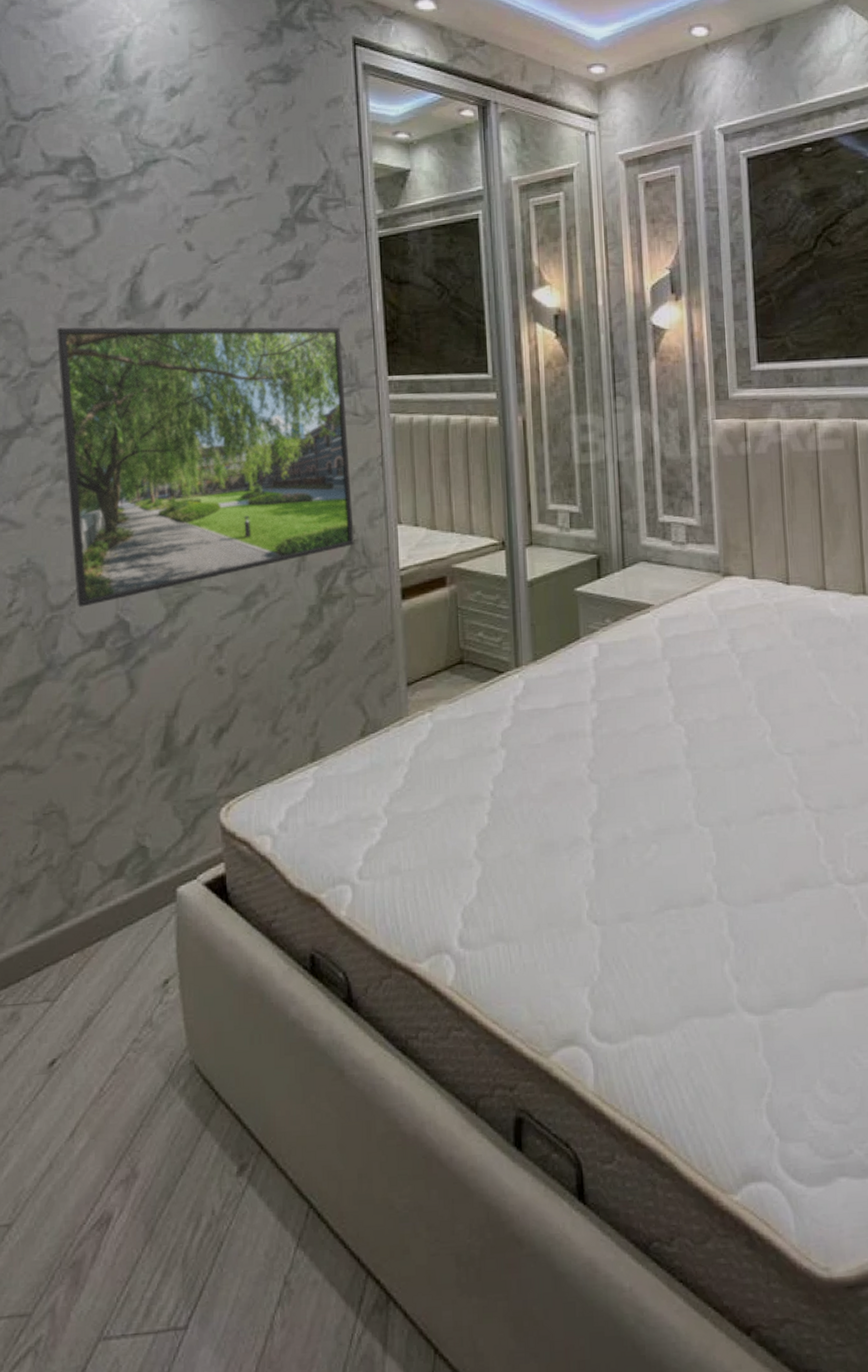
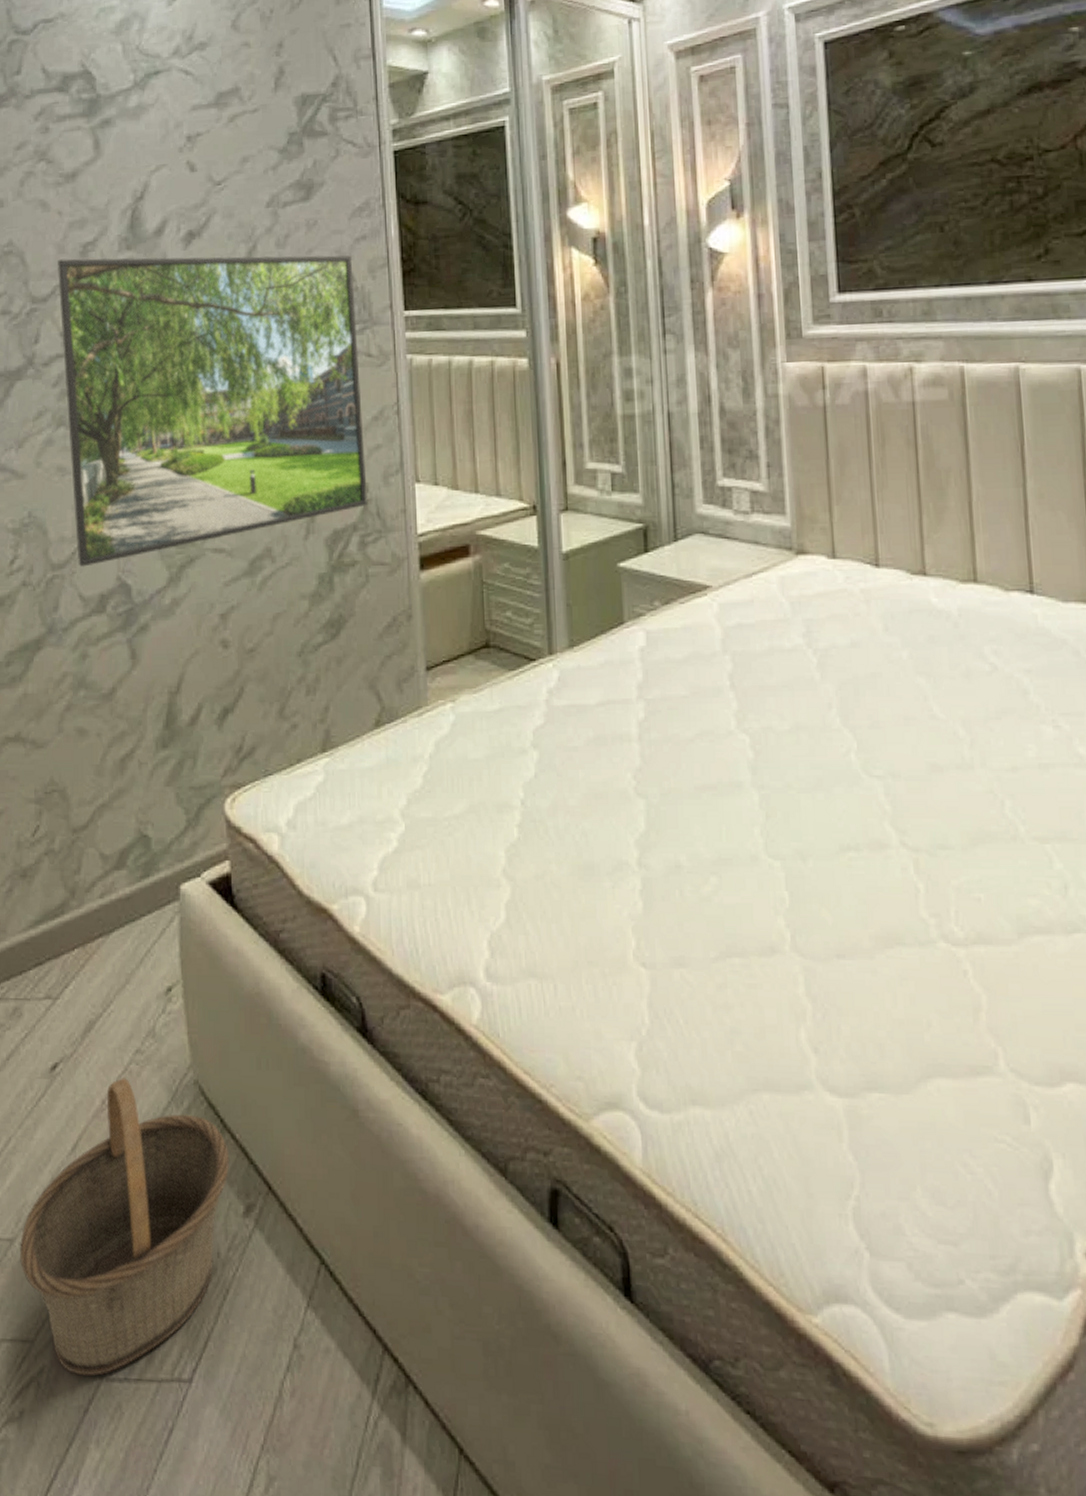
basket: none [18,1065,223,1339] -> present [20,1078,229,1376]

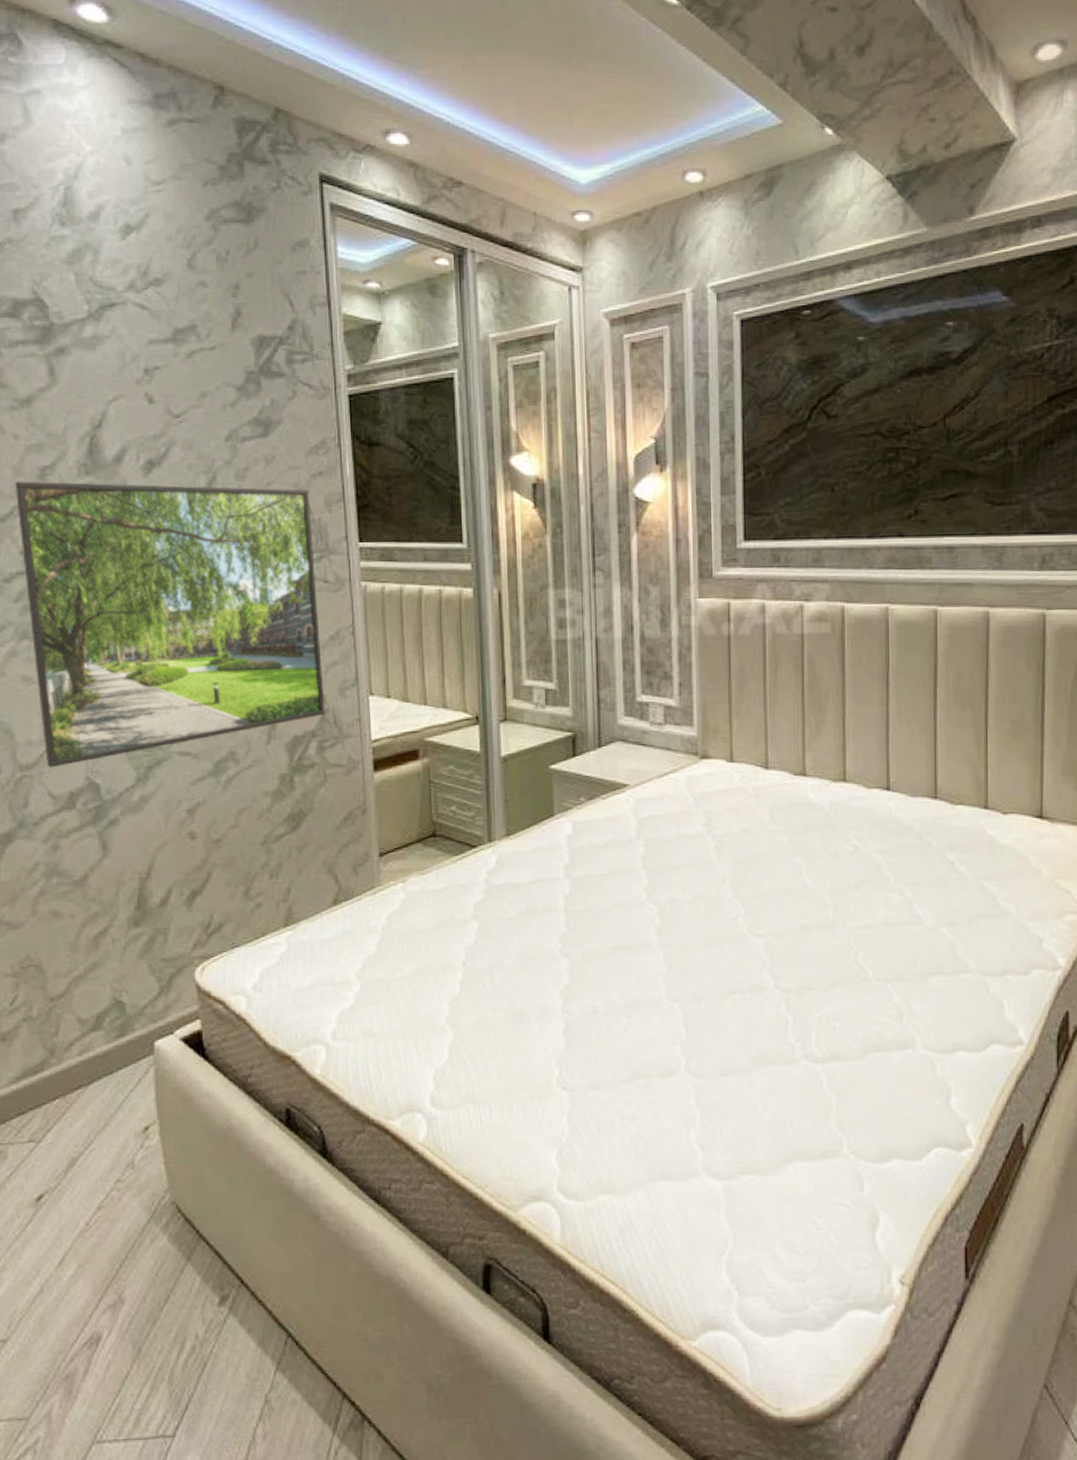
basket: present [20,1078,229,1376] -> none [13,1203,205,1441]

